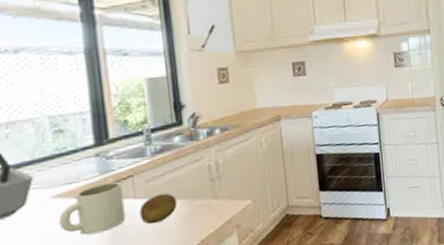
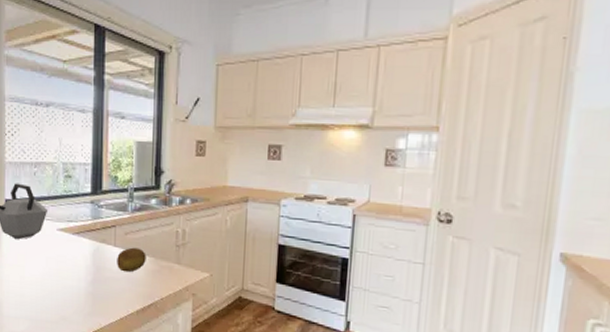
mug: present [58,181,126,235] -> none [60,227,106,268]

